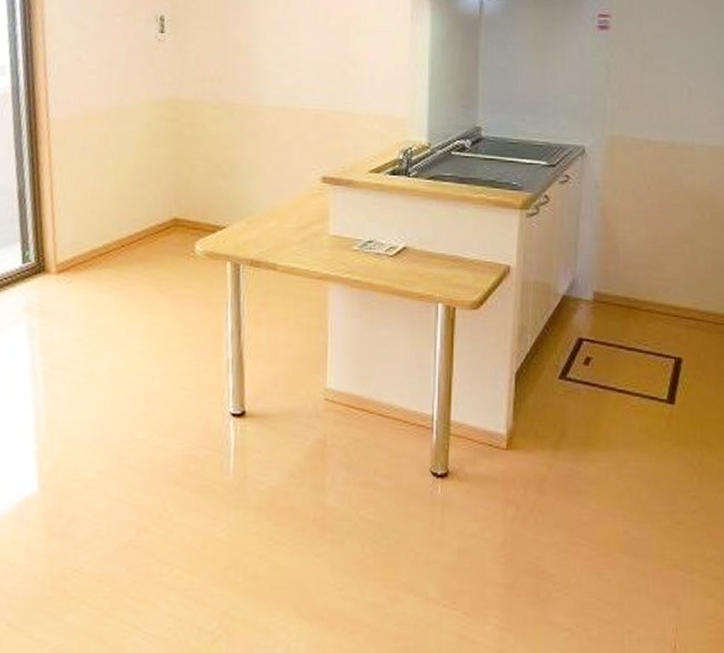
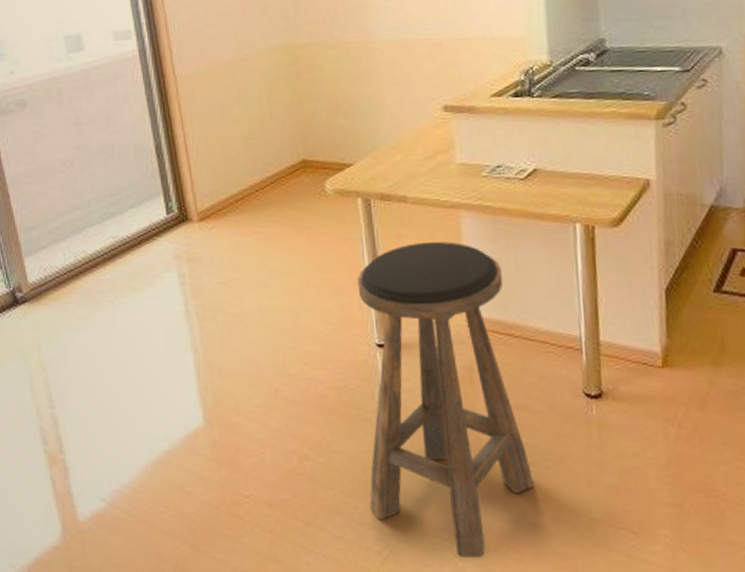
stool: none [206,311,374,638] -> present [357,241,534,557]

